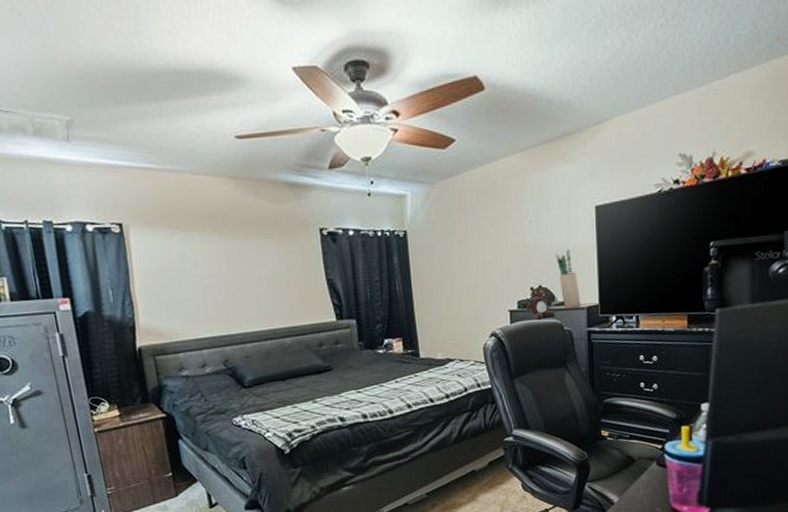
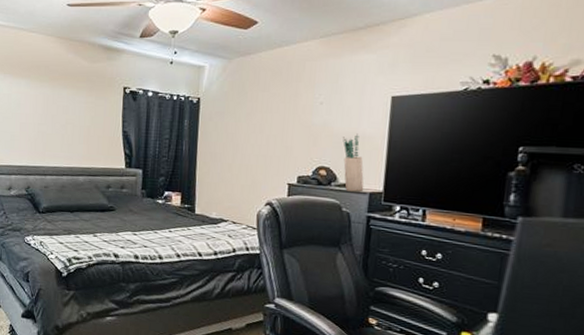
stuffed animal: present [525,284,555,320] -> none [304,163,335,197]

